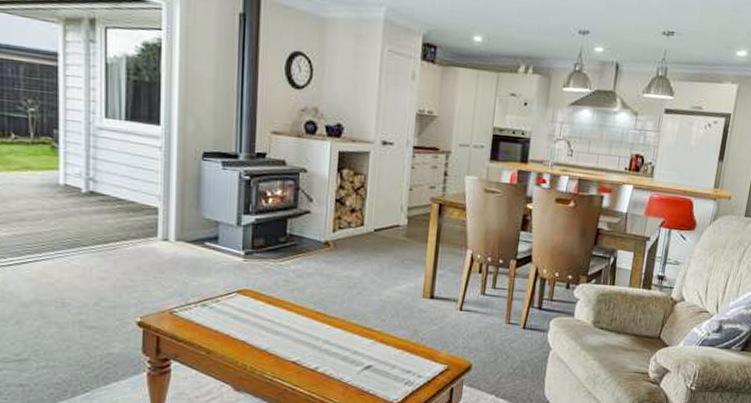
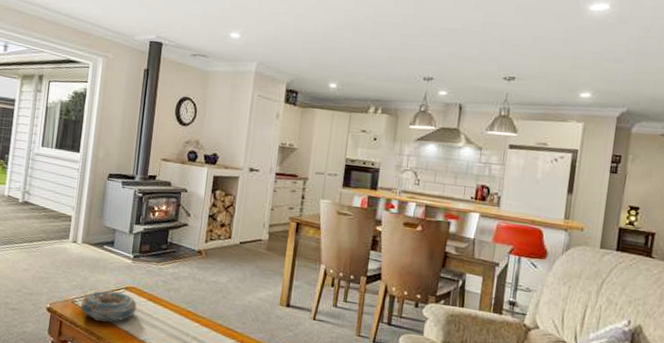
decorative bowl: none [181,296,254,332] -> present [80,290,137,322]

